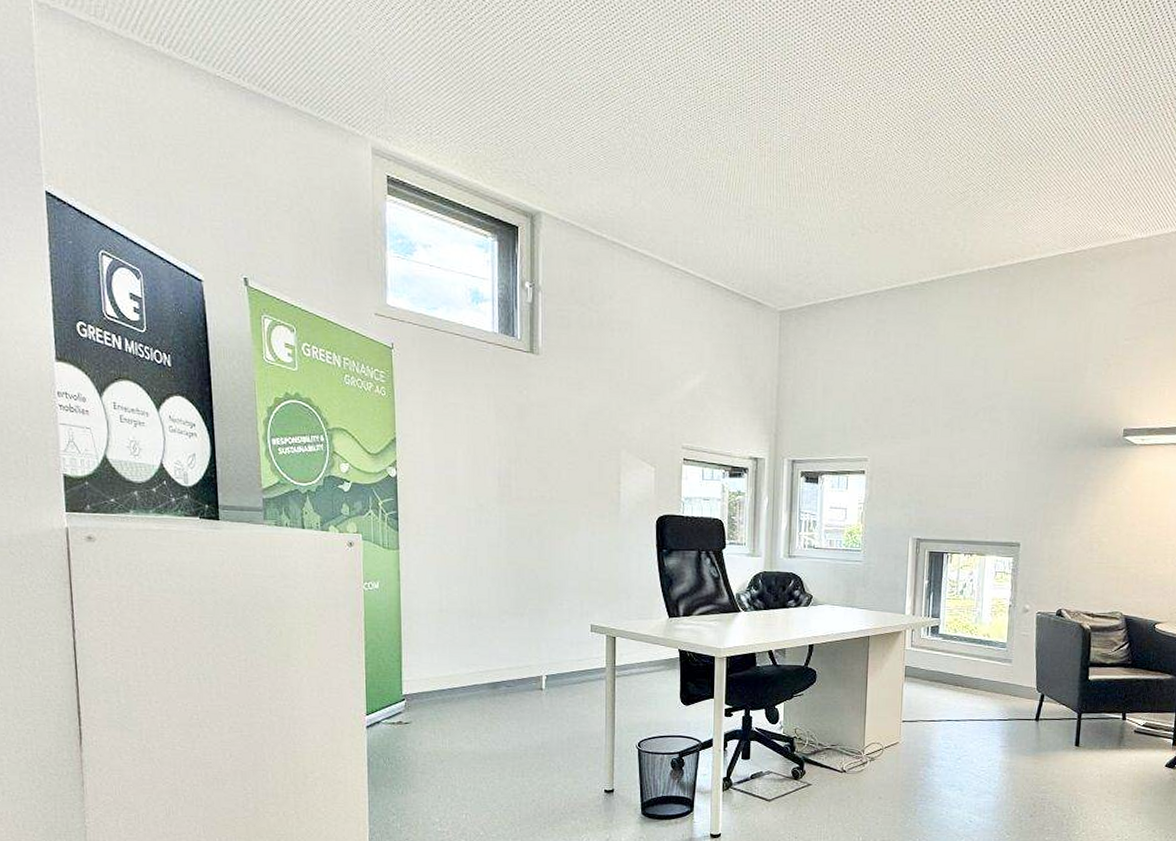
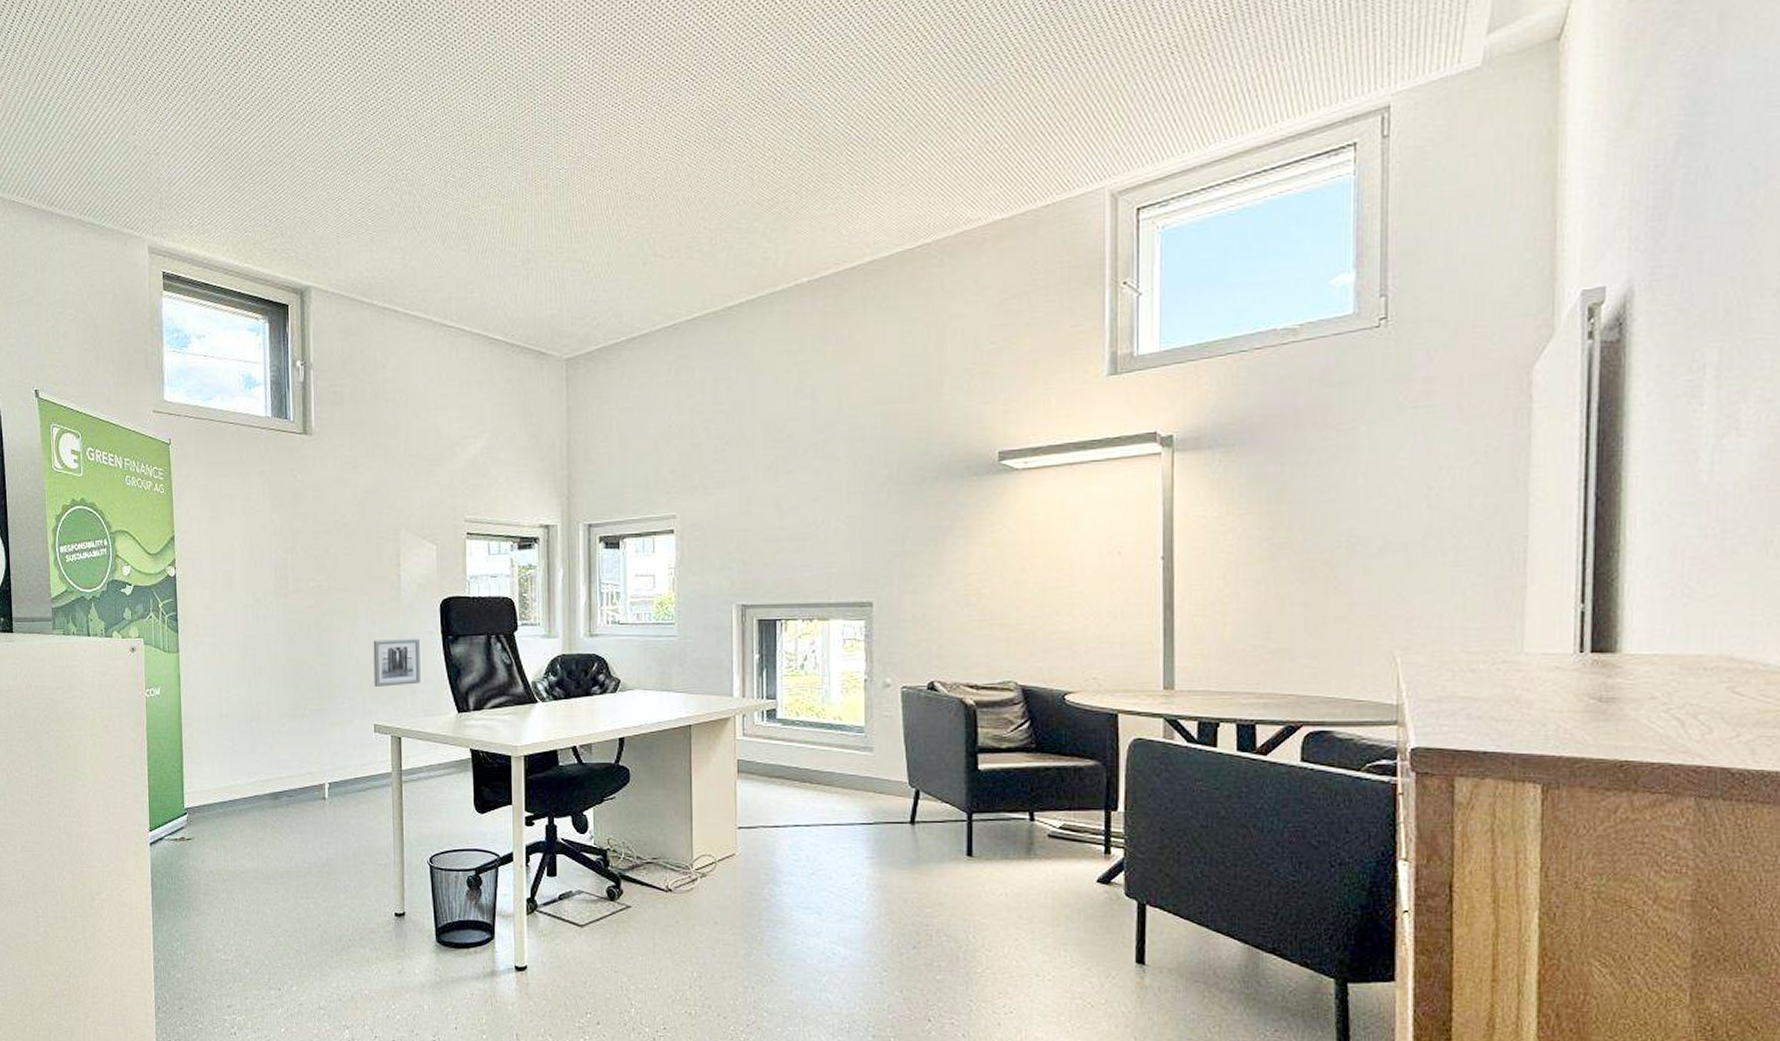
wall art: none [592,549,636,592] -> present [373,638,421,687]

